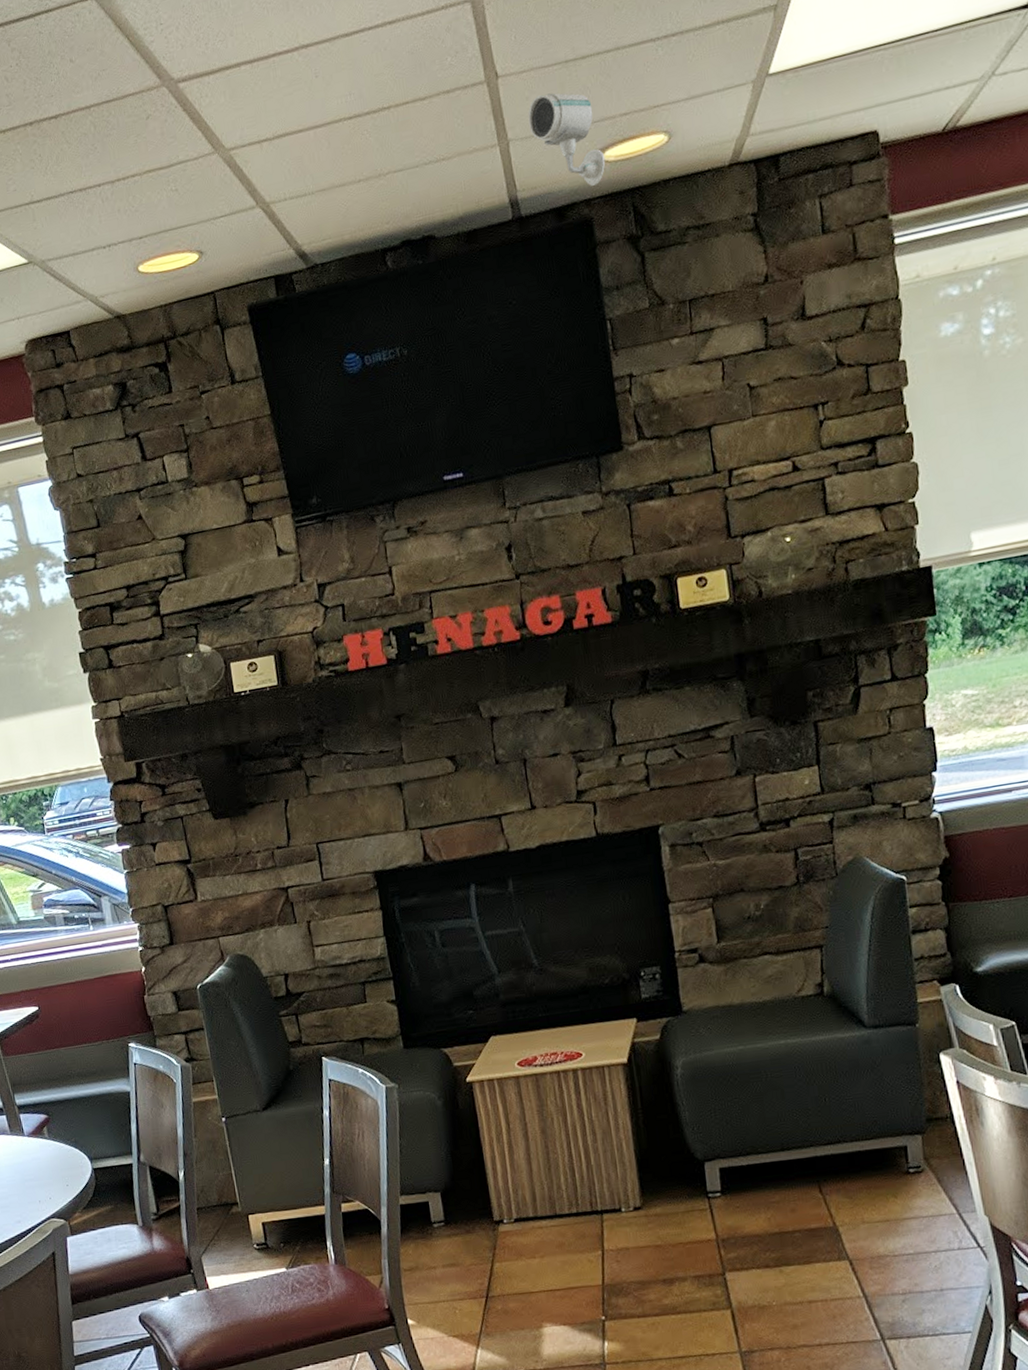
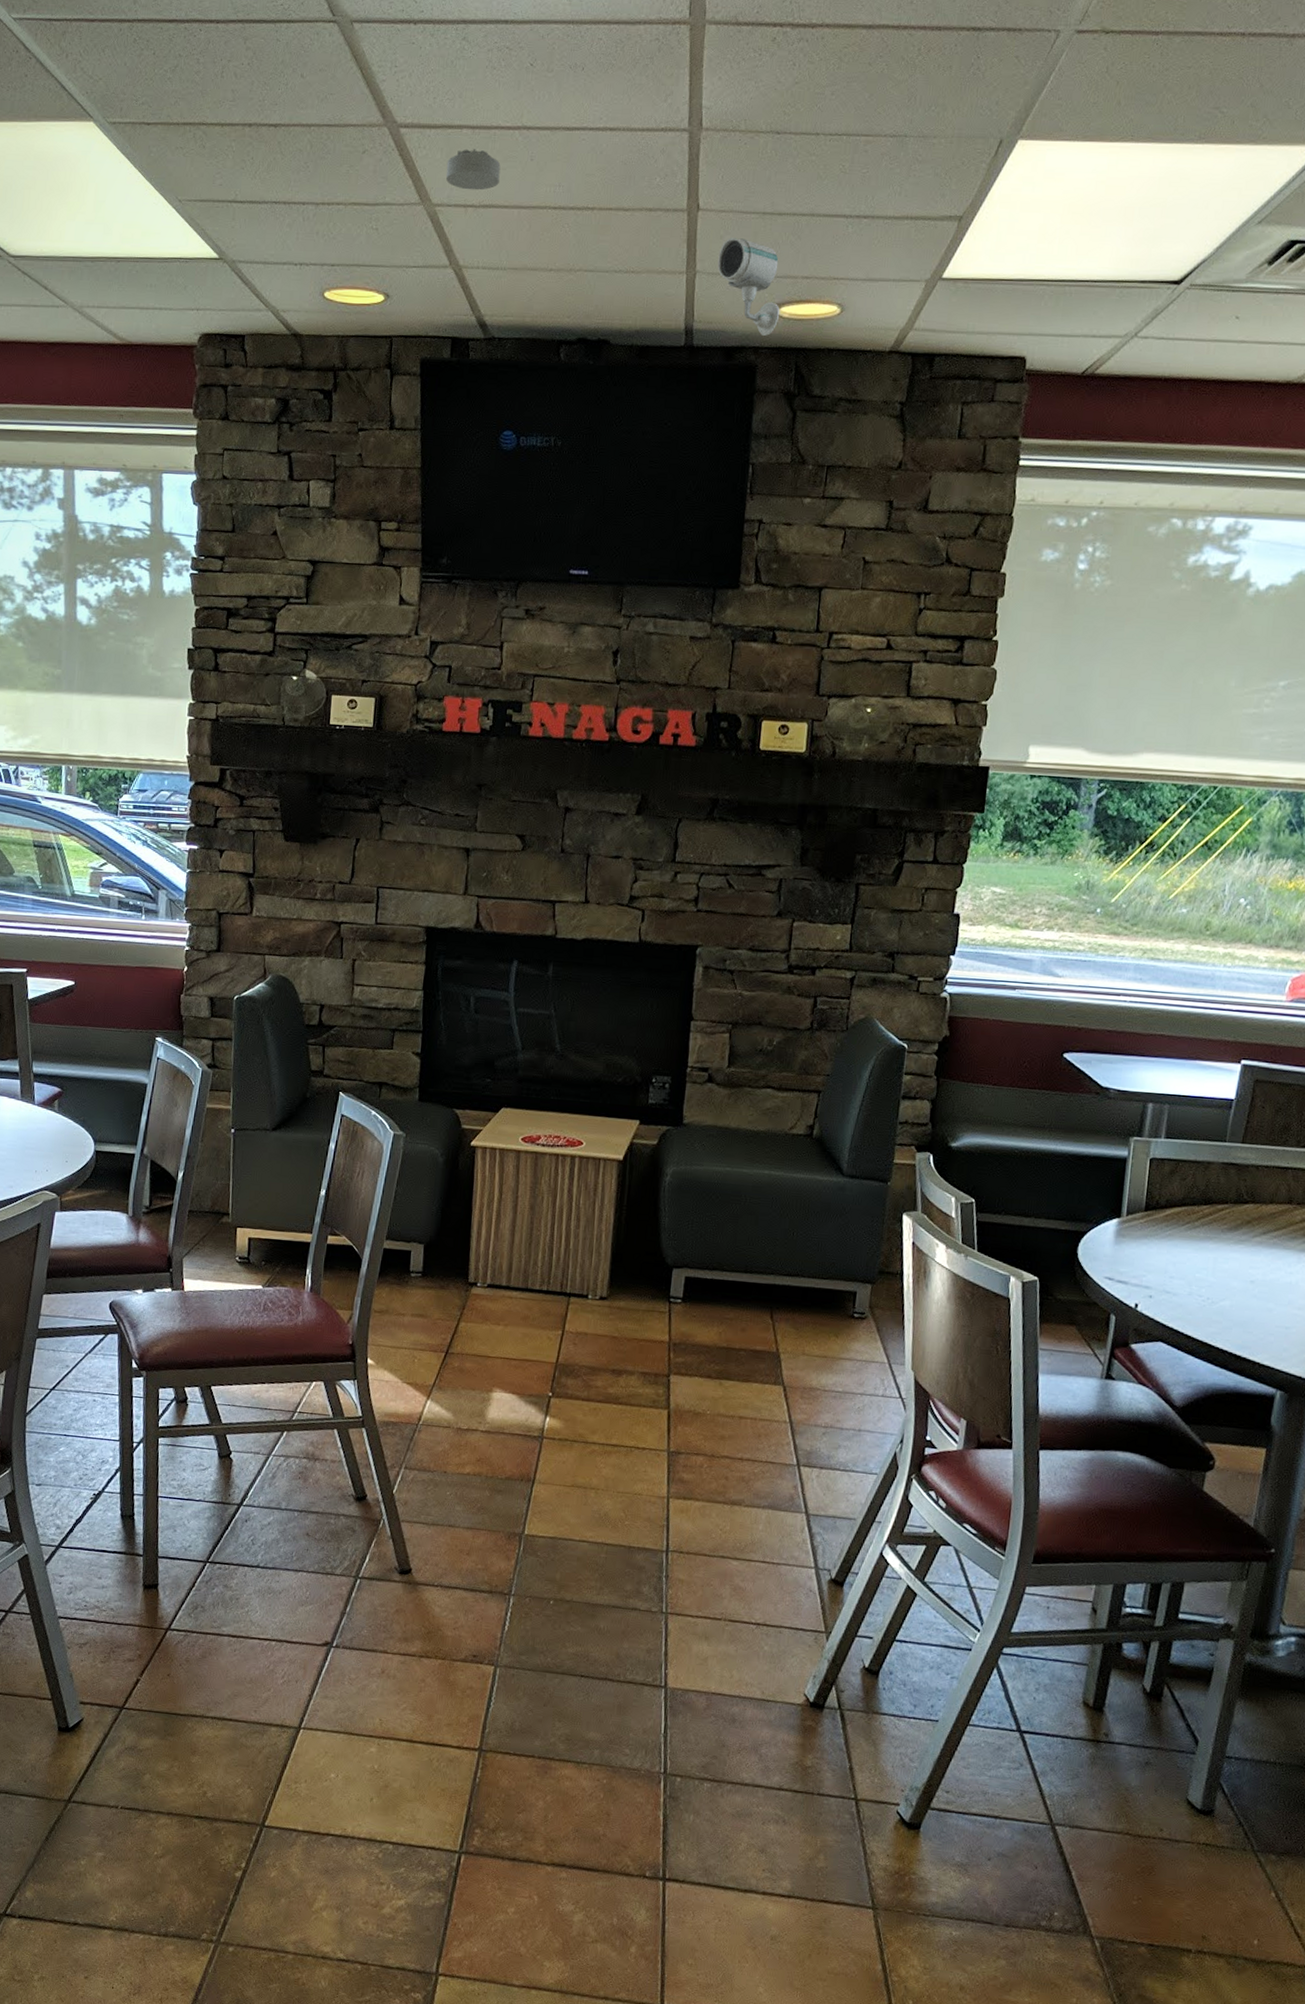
smoke detector: none [232,81,289,126] -> present [445,149,501,191]

